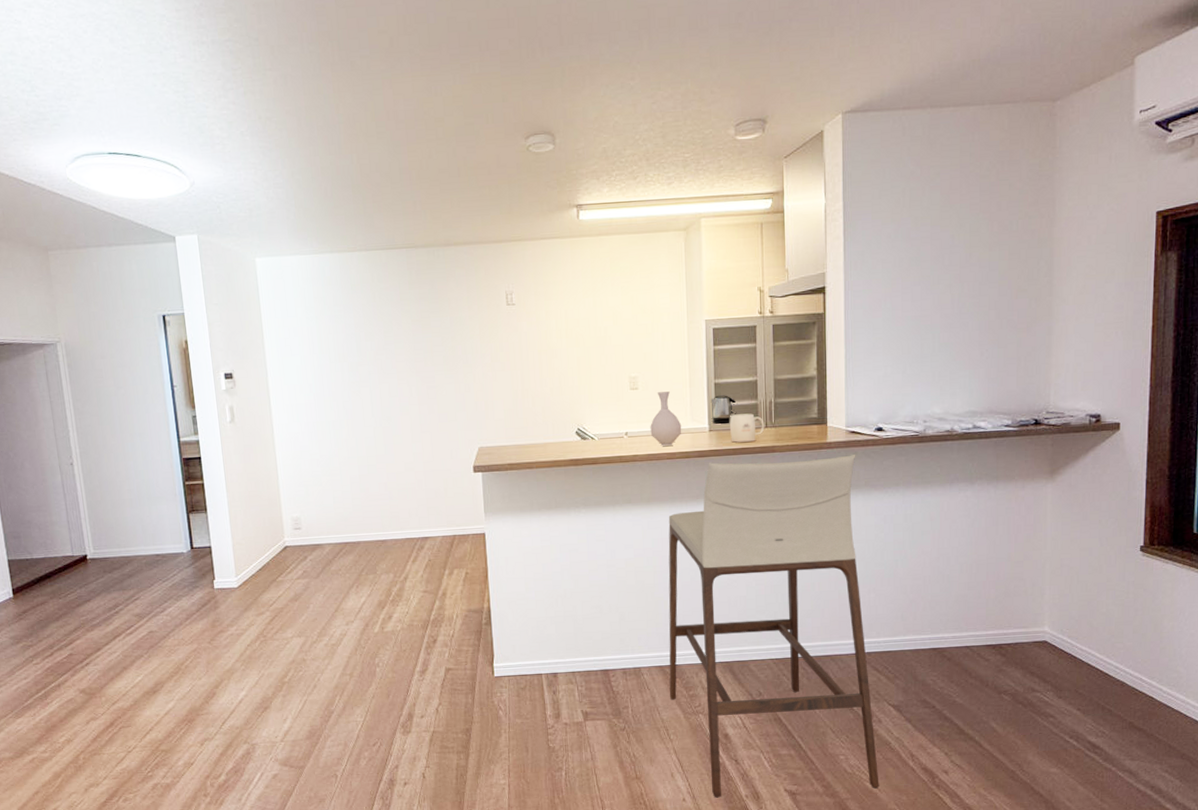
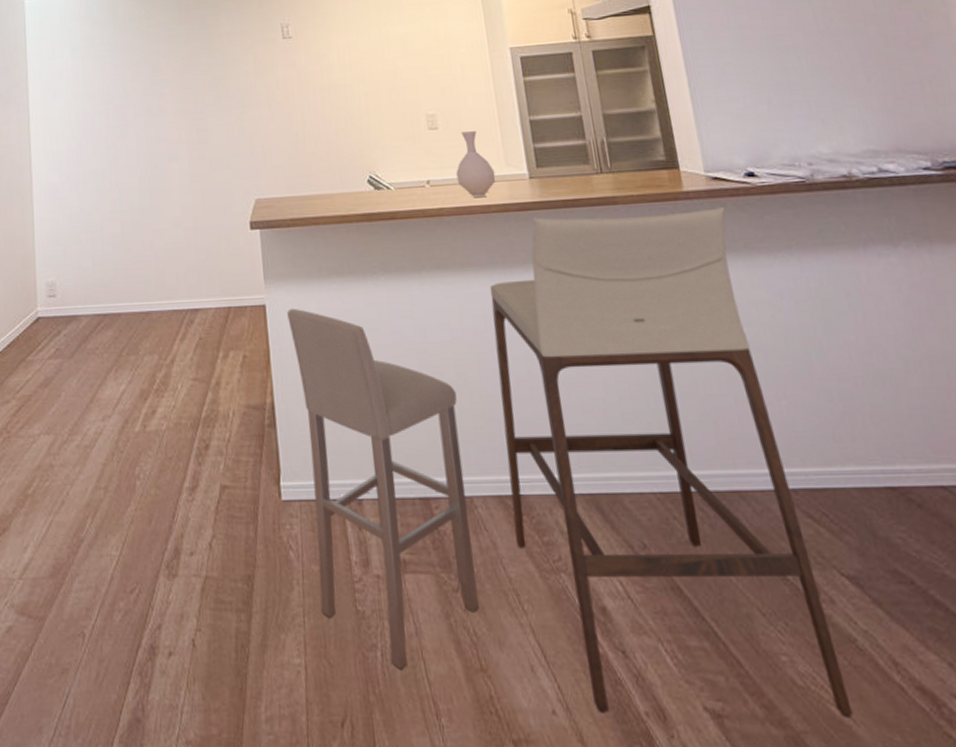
bar stool: none [503,535,638,782] -> present [287,308,479,670]
kettle: present [712,395,737,424] -> none [528,134,562,170]
mug: present [729,413,765,443] -> none [553,156,600,193]

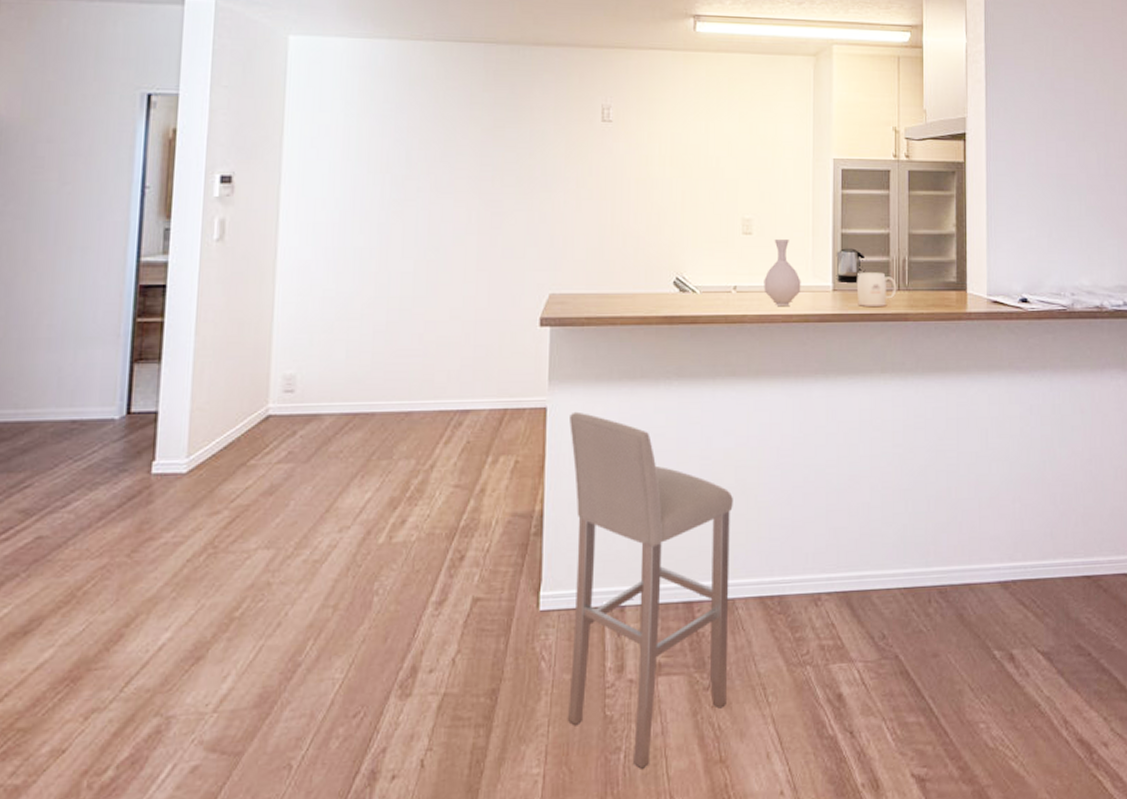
bar stool: present [489,206,853,718] -> none [769,328,1027,789]
kettle: none [528,134,562,170] -> present [837,248,866,282]
mug: none [553,156,600,193] -> present [856,272,897,306]

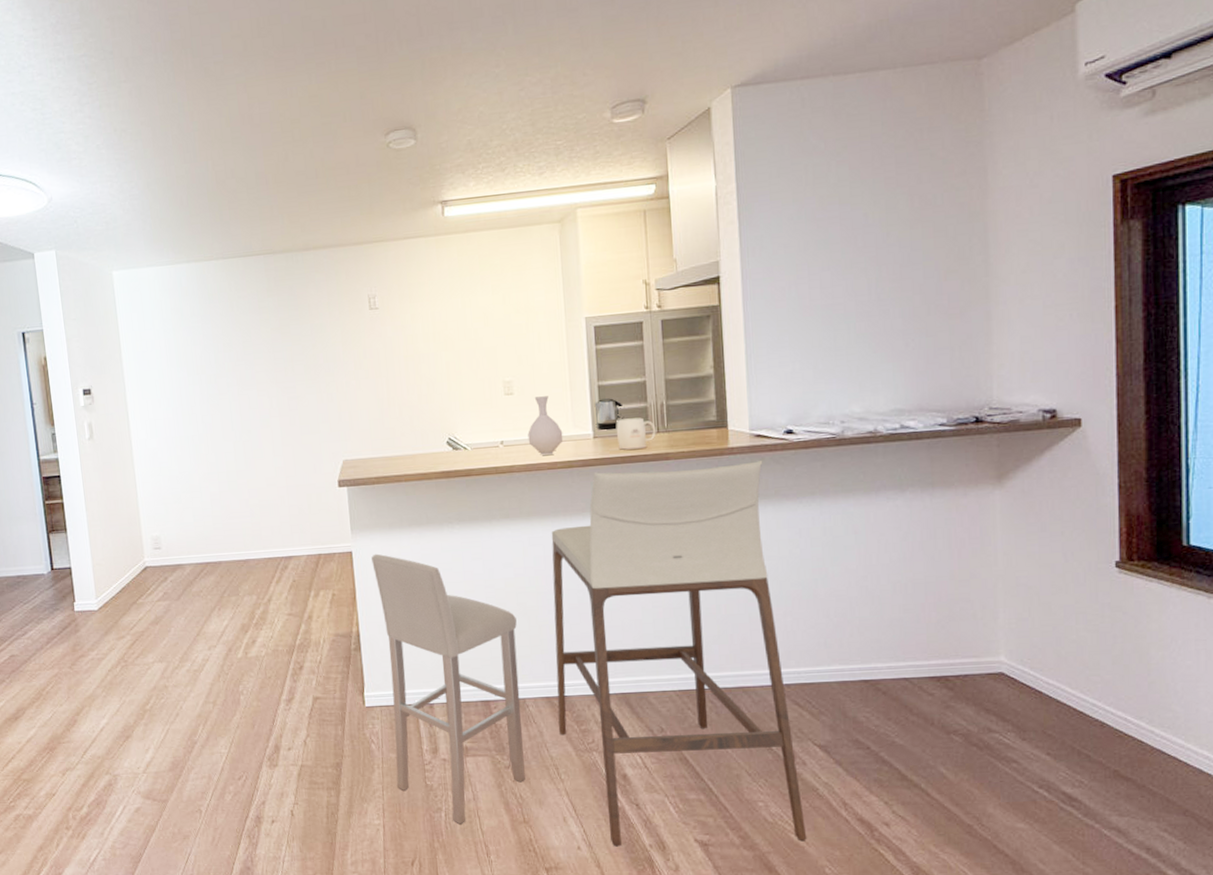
bar stool: none [769,328,1027,789] -> present [551,459,807,847]

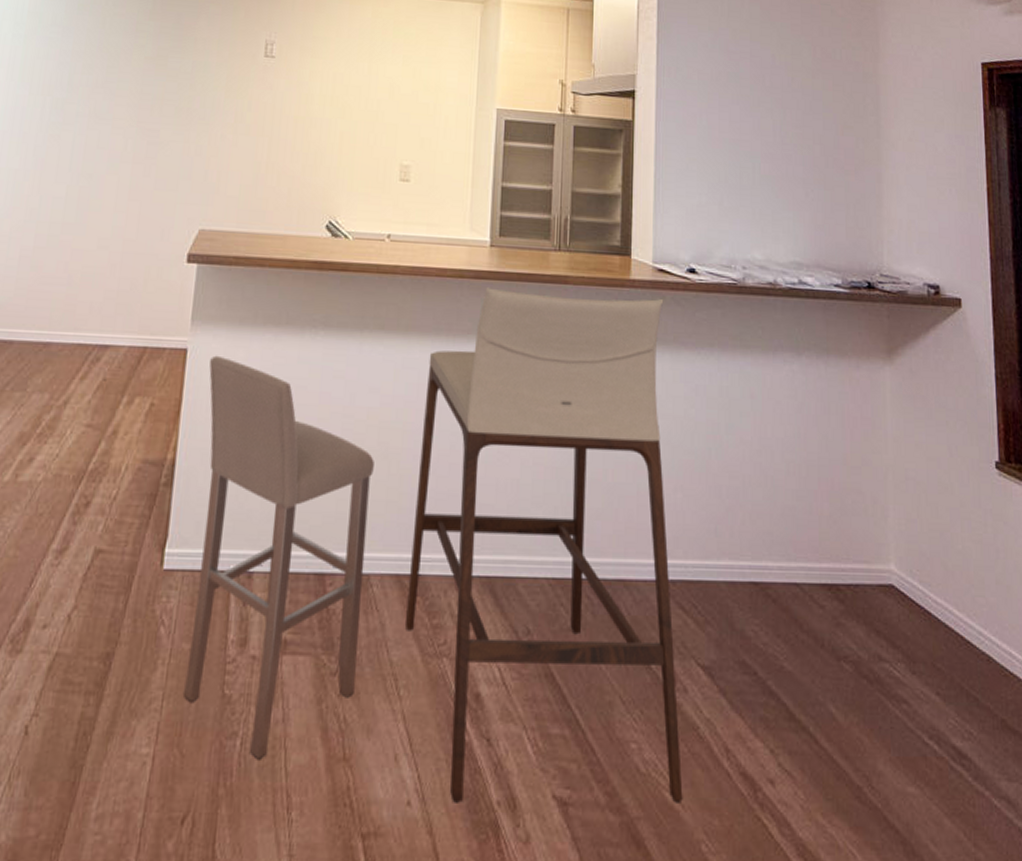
vase: present [527,396,564,455] -> none [418,188,458,259]
kettle: present [595,398,624,430] -> none [495,202,526,239]
mug: present [616,417,656,450] -> none [515,229,557,267]

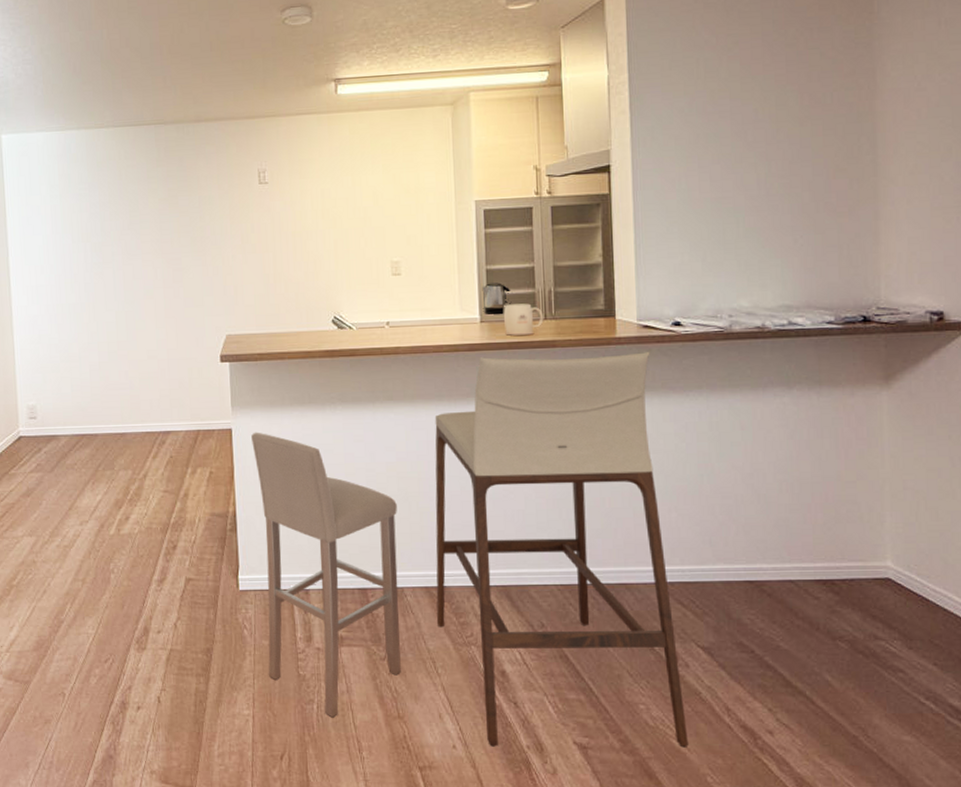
kettle: none [495,202,526,239] -> present [483,283,512,314]
mug: none [515,229,557,267] -> present [503,303,544,336]

